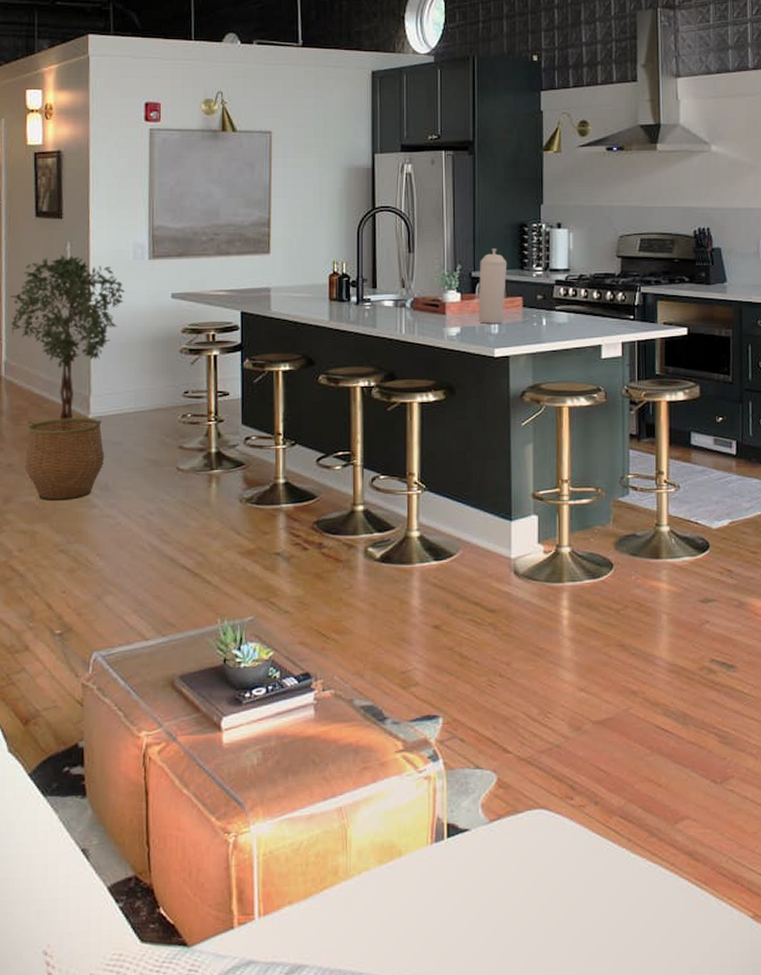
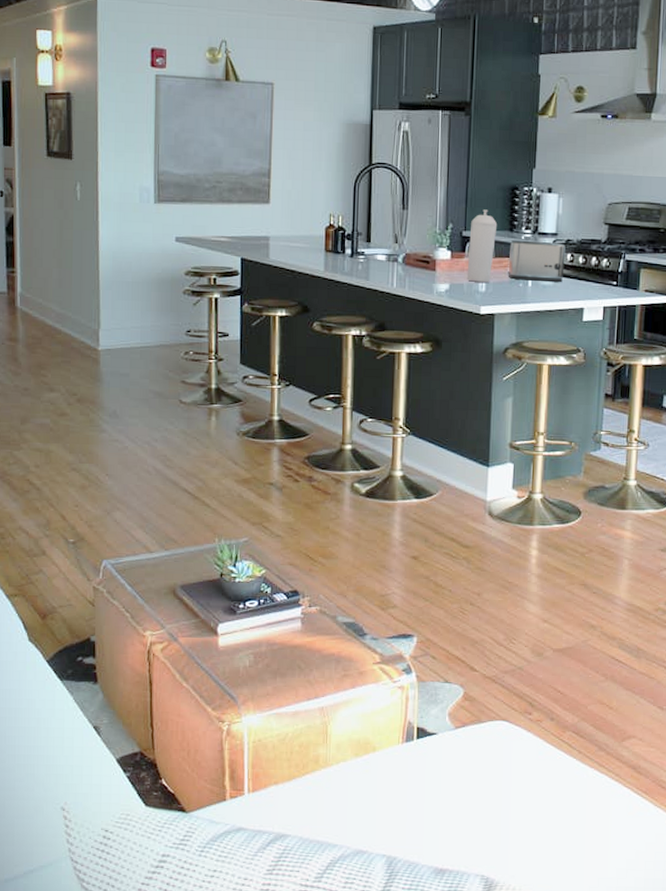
potted tree: present [9,254,125,472] -> none [23,194,131,398]
basket: present [24,417,105,502] -> none [39,349,113,425]
toaster: none [521,278,583,320] -> present [508,240,569,283]

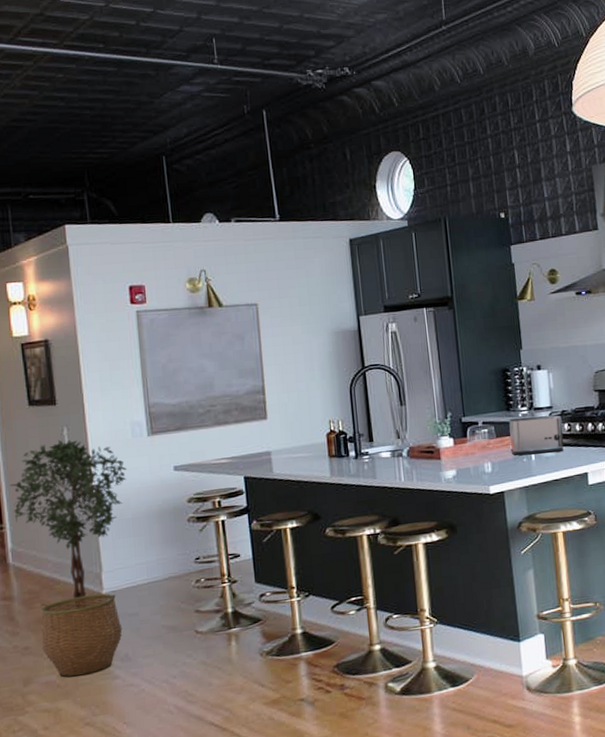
potted tree: none [23,194,131,398] -> present [9,439,127,649]
basket: none [39,349,113,425] -> present [40,593,123,678]
canister: present [466,209,498,282] -> none [468,394,495,464]

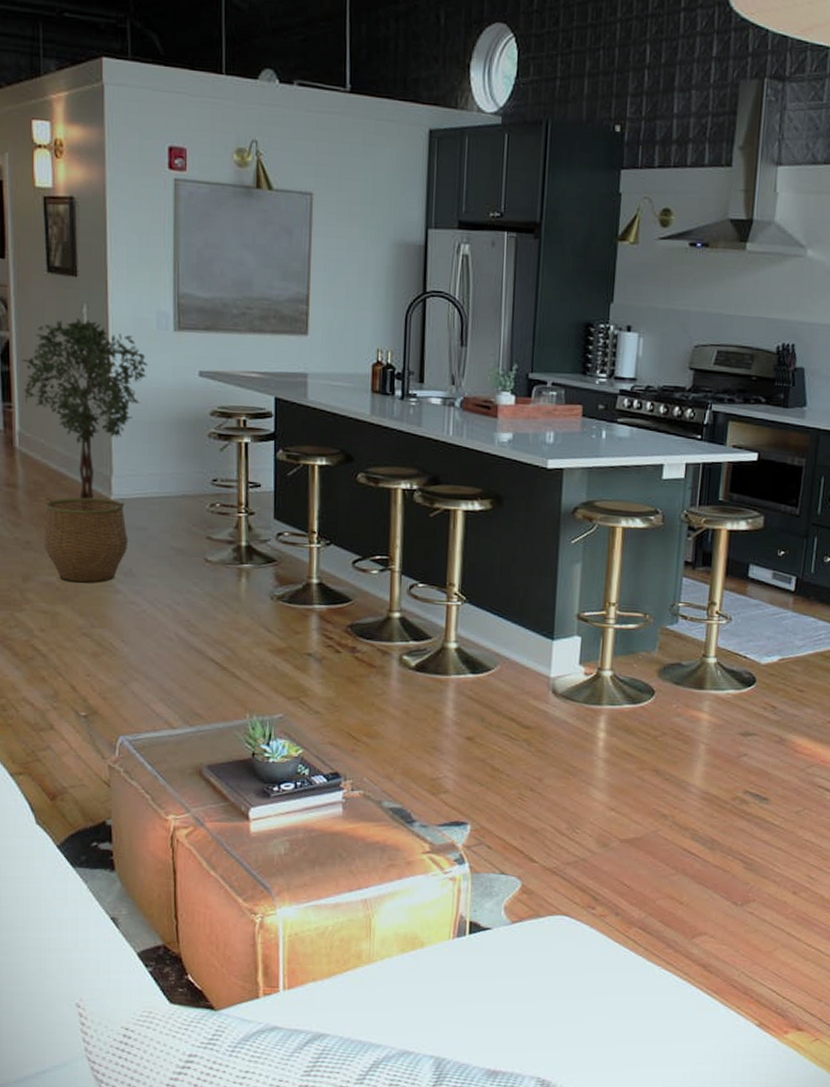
toaster: present [509,415,566,456] -> none [579,384,649,435]

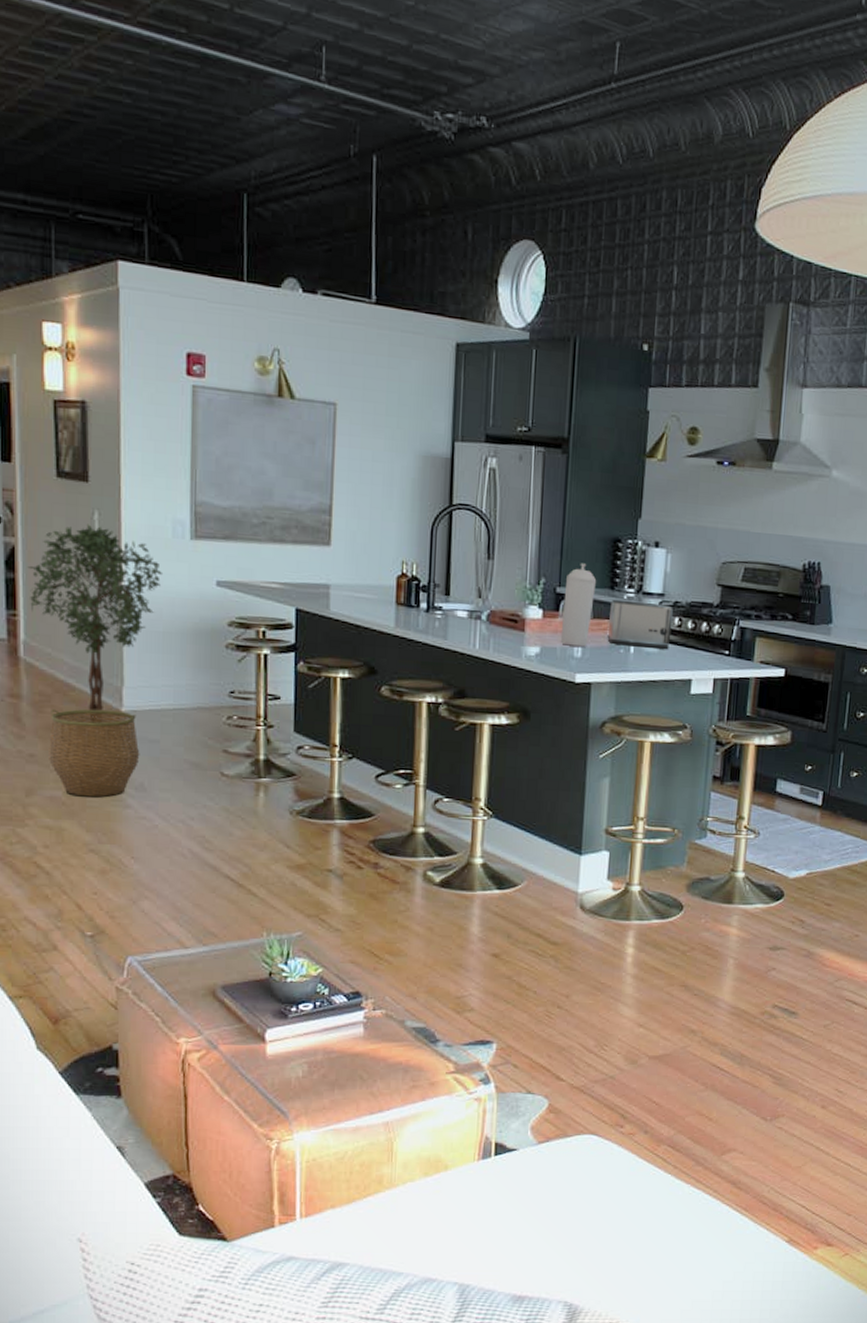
canister: none [532,348,569,433] -> present [560,563,597,647]
toaster: none [579,384,649,435] -> present [607,599,677,650]

